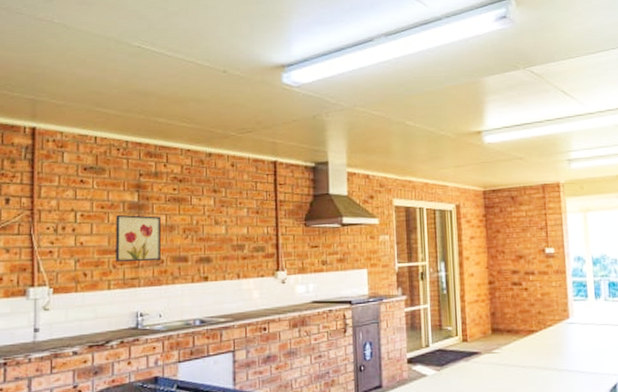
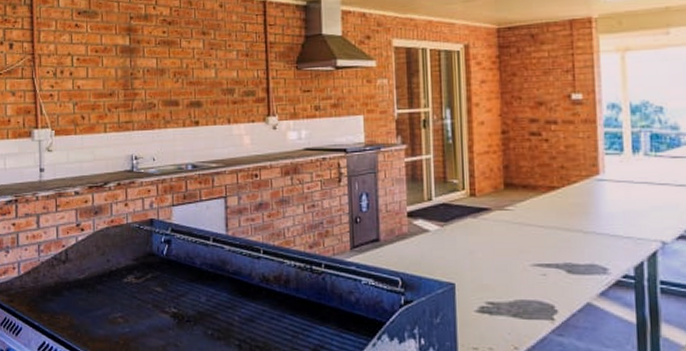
wall art: present [116,214,161,262] -> none [109,58,153,106]

